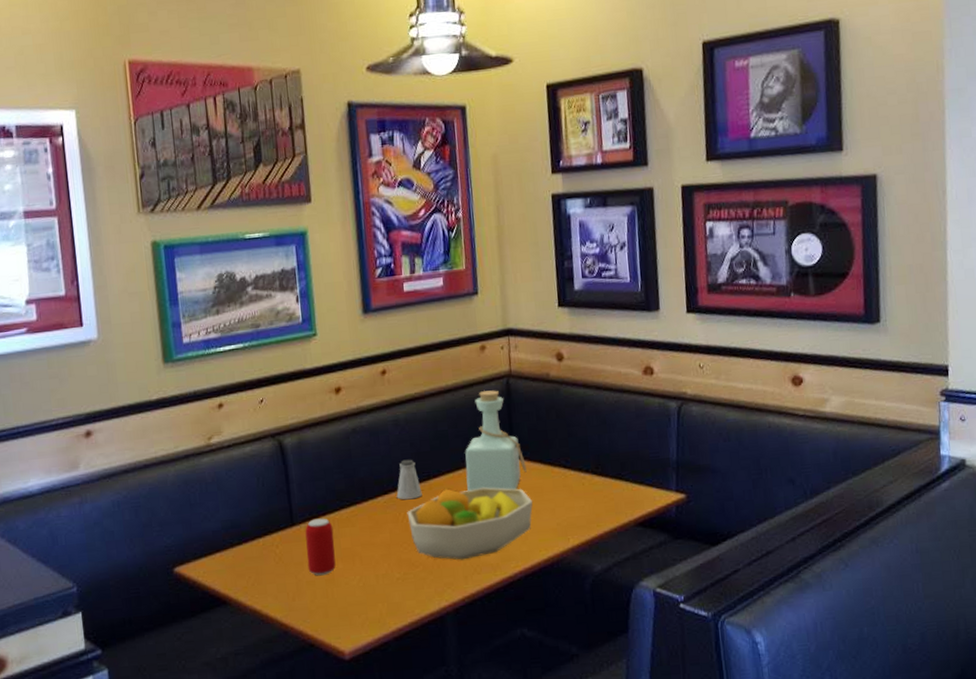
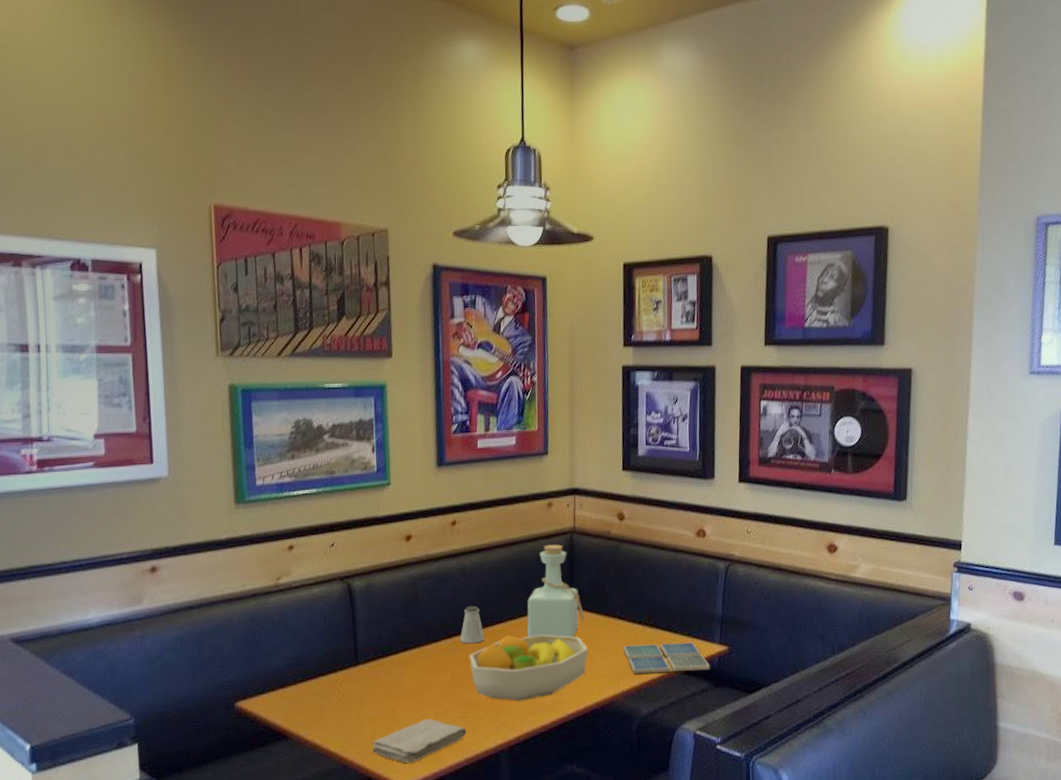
beverage can: present [305,518,336,576] -> none [369,658,398,713]
washcloth: none [312,580,409,629] -> present [372,718,467,763]
drink coaster: none [570,491,668,528] -> present [623,642,711,674]

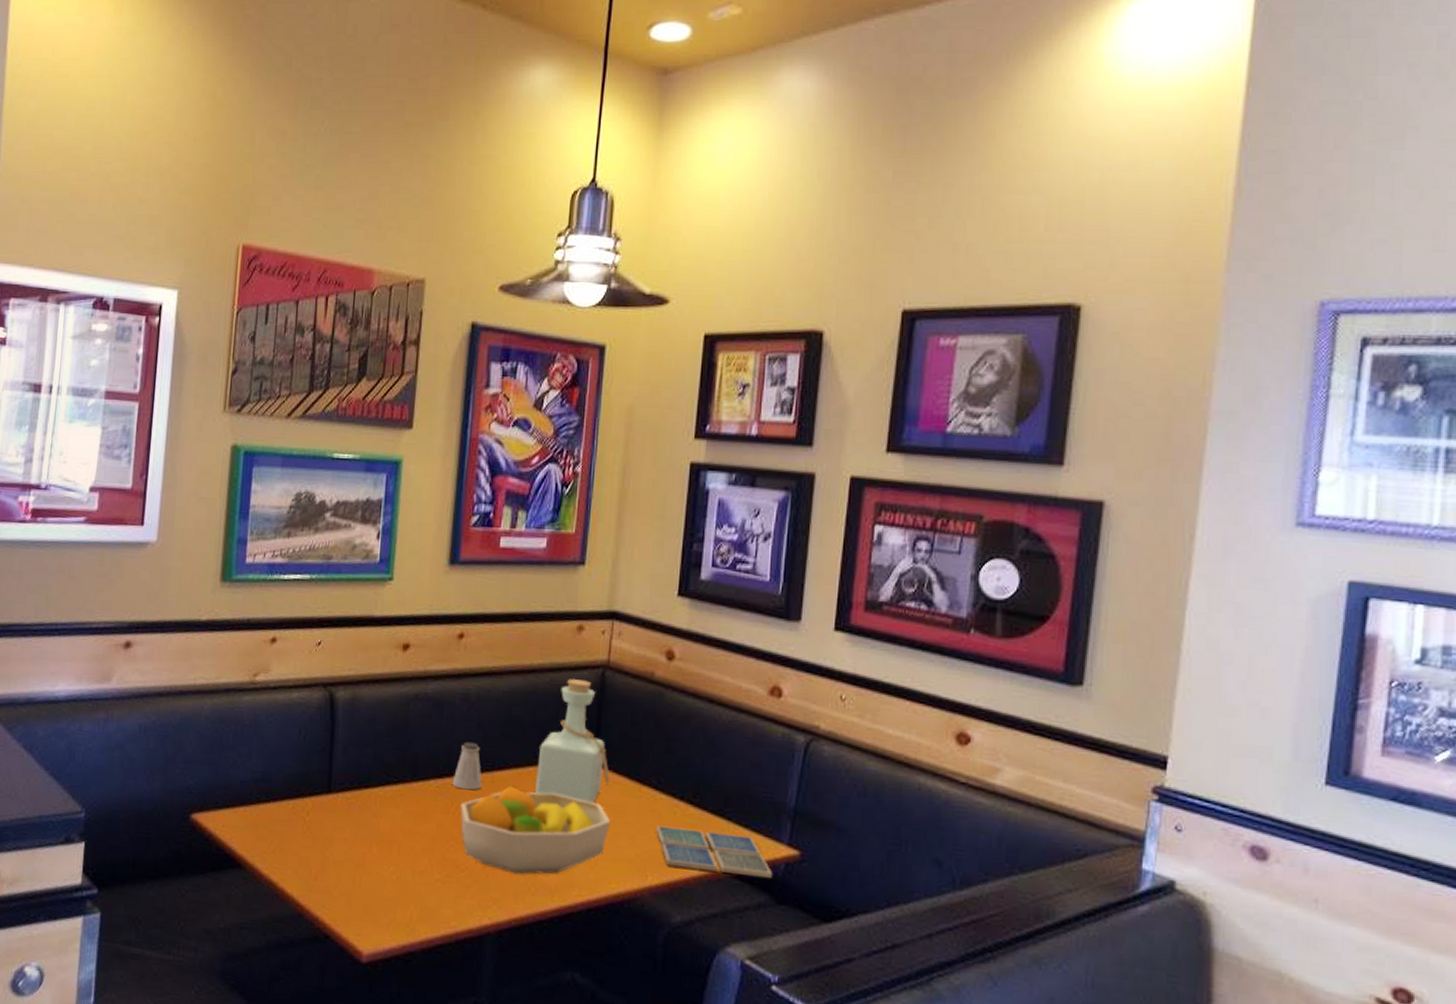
washcloth: present [372,718,467,763] -> none [333,874,447,927]

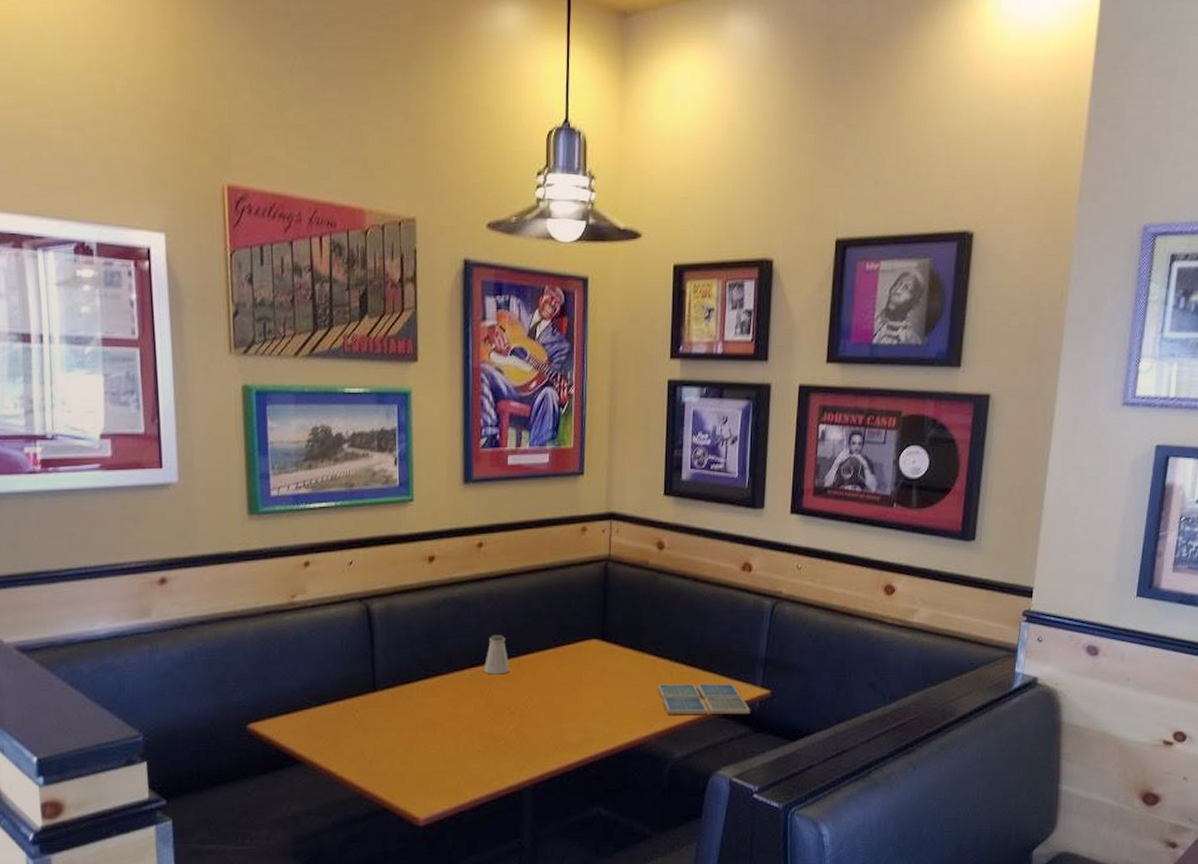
fruit bowl: present [460,785,611,875] -> none [493,667,621,738]
bottle: present [535,678,610,803] -> none [556,572,617,673]

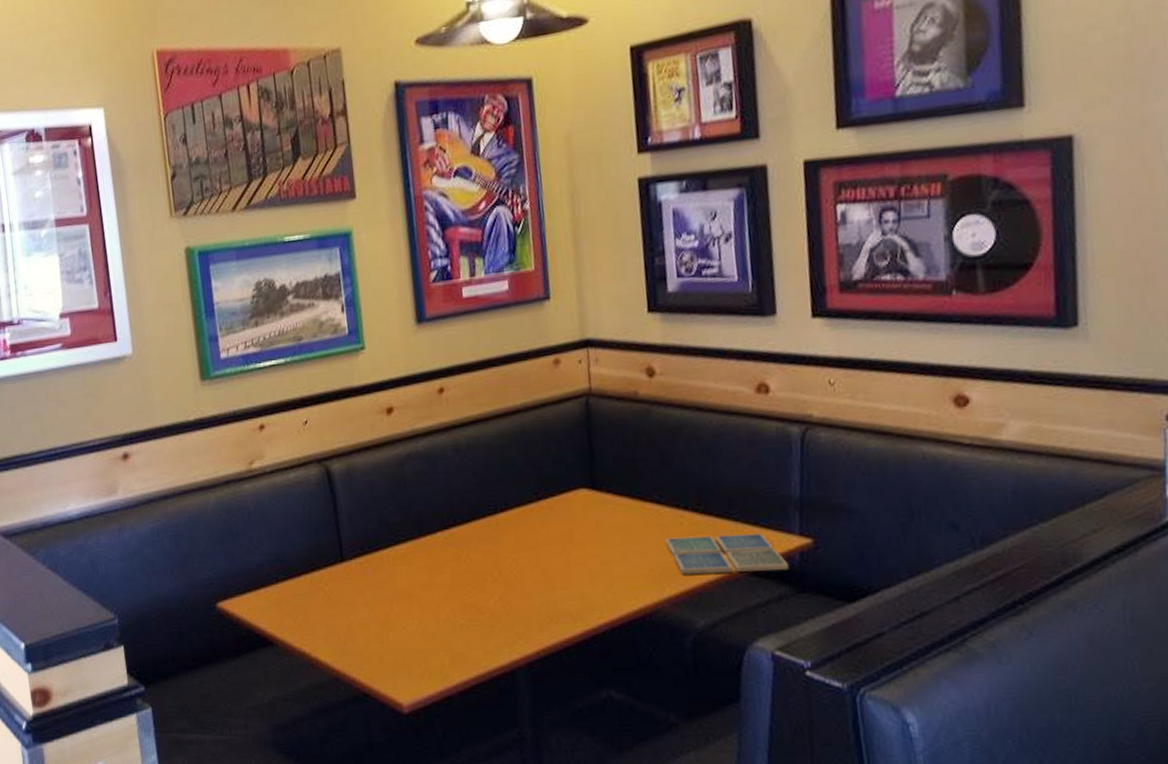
saltshaker: present [484,634,510,675] -> none [458,490,488,537]

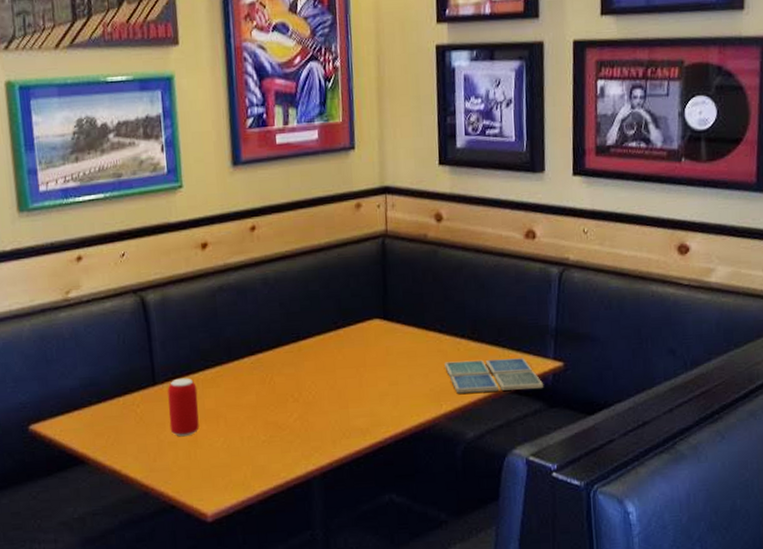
beverage can: none [356,554,391,619] -> present [167,378,199,437]

